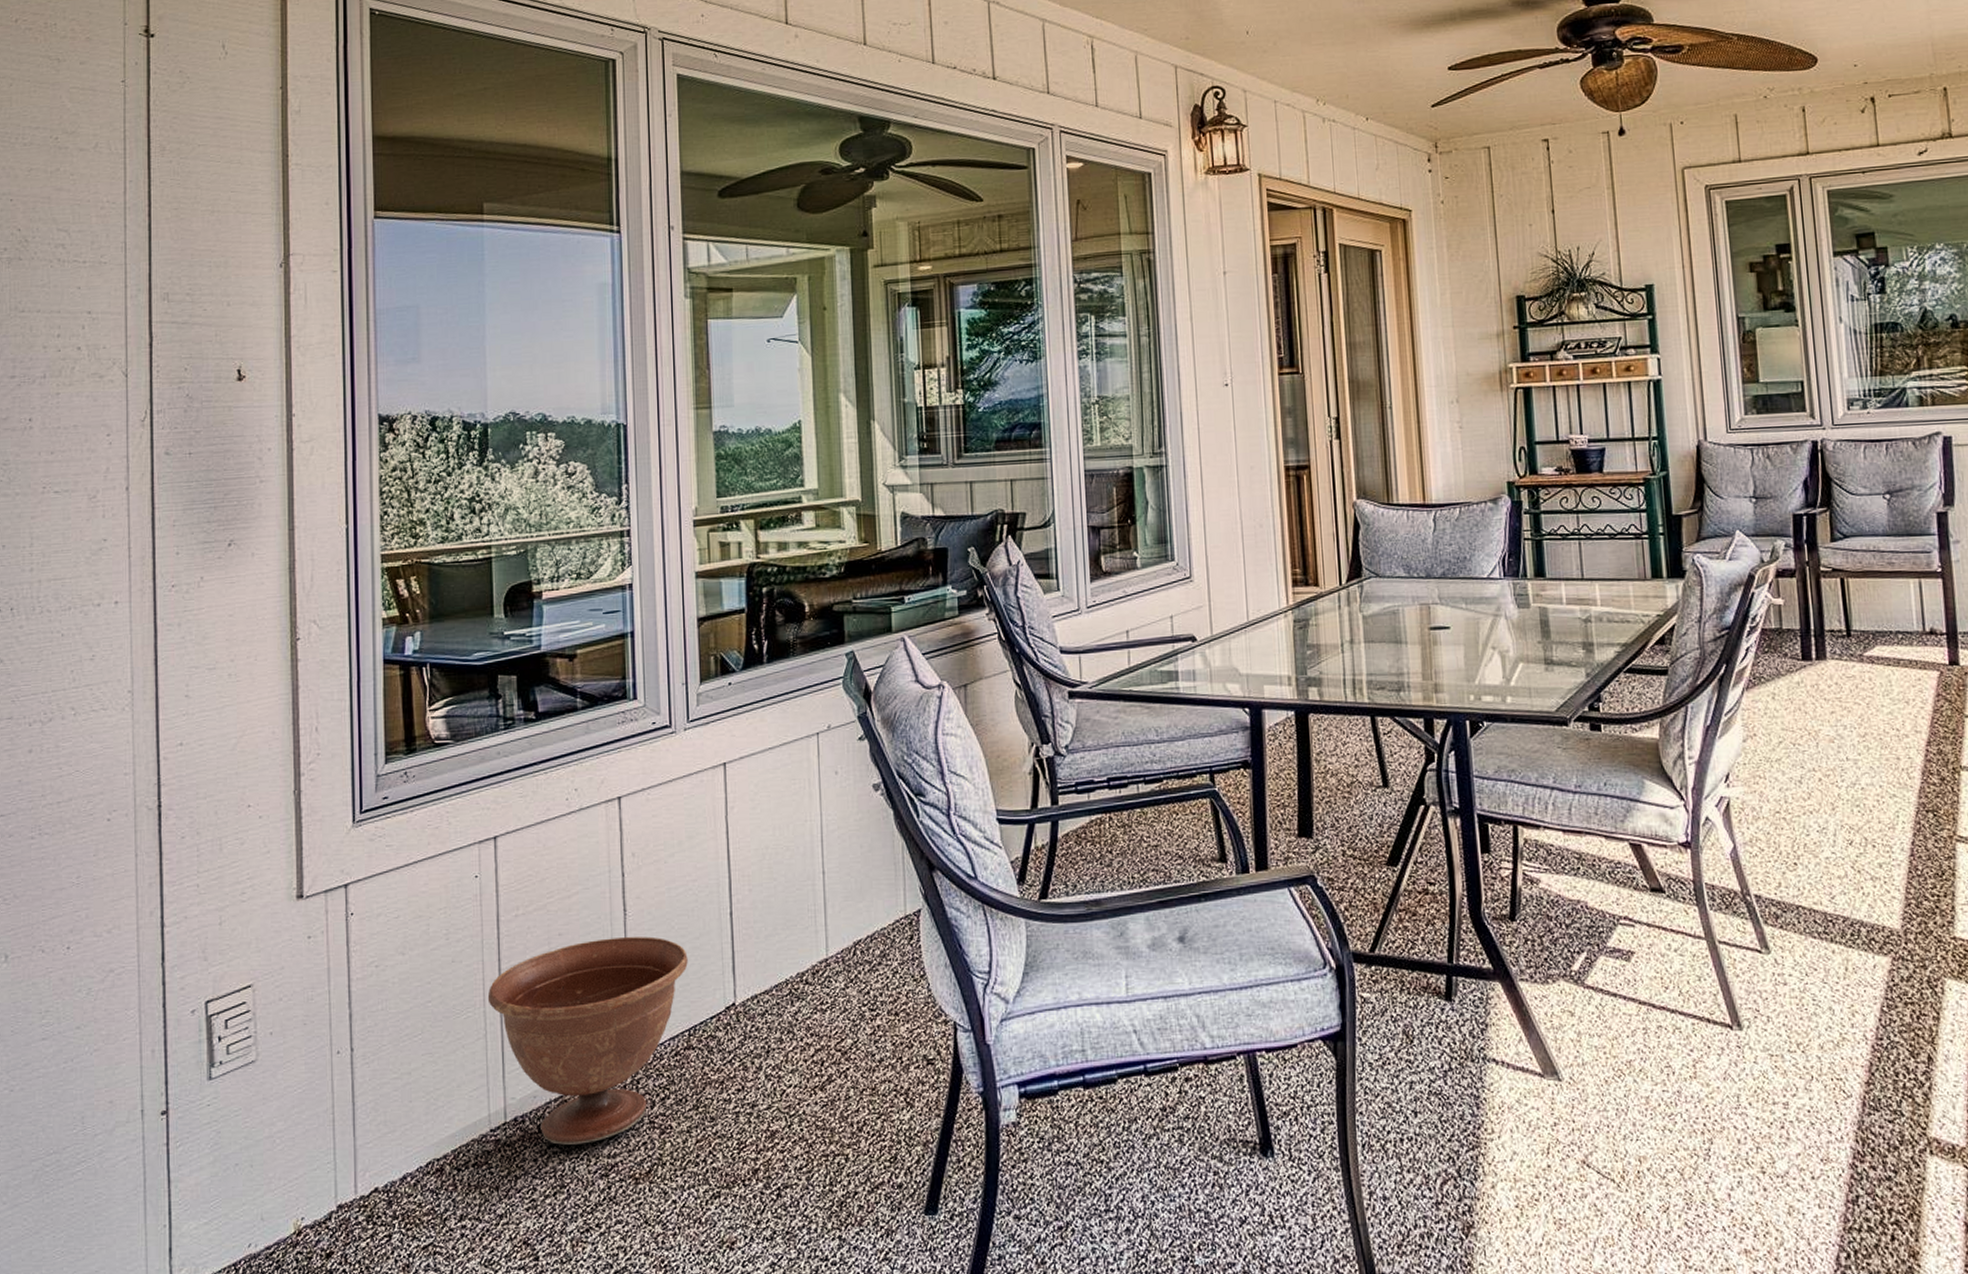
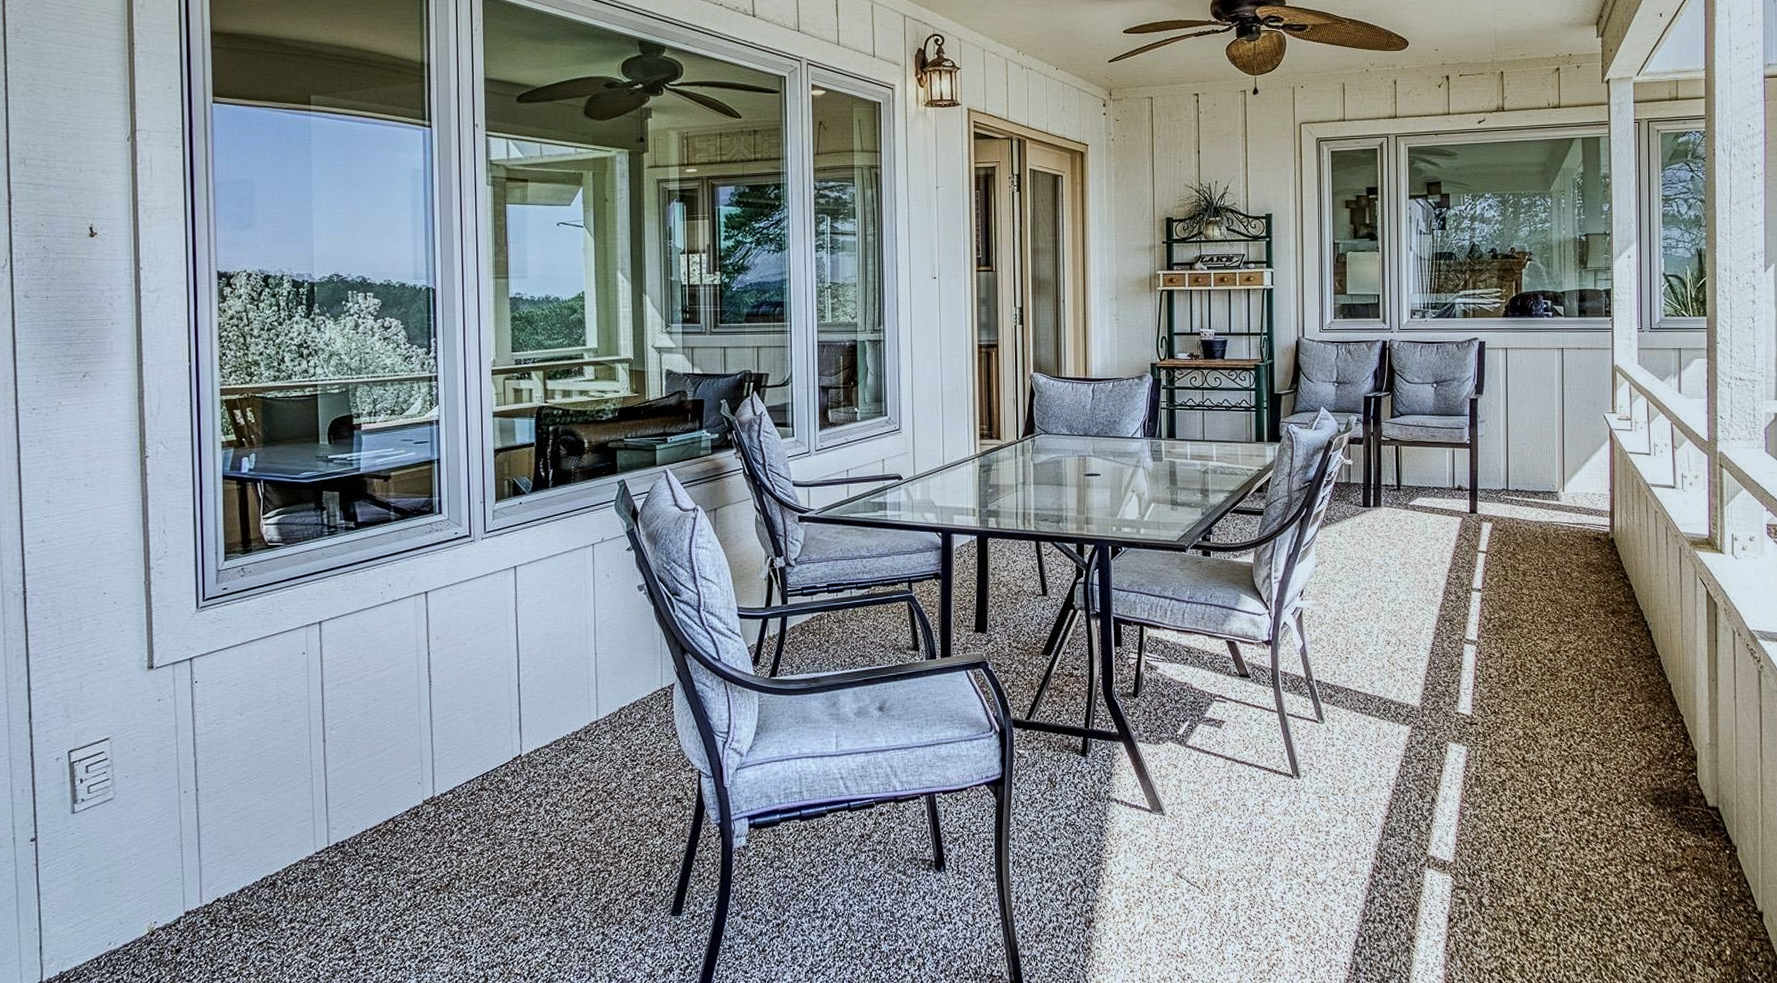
planter pot: present [487,936,688,1145] -> none [313,702,482,864]

